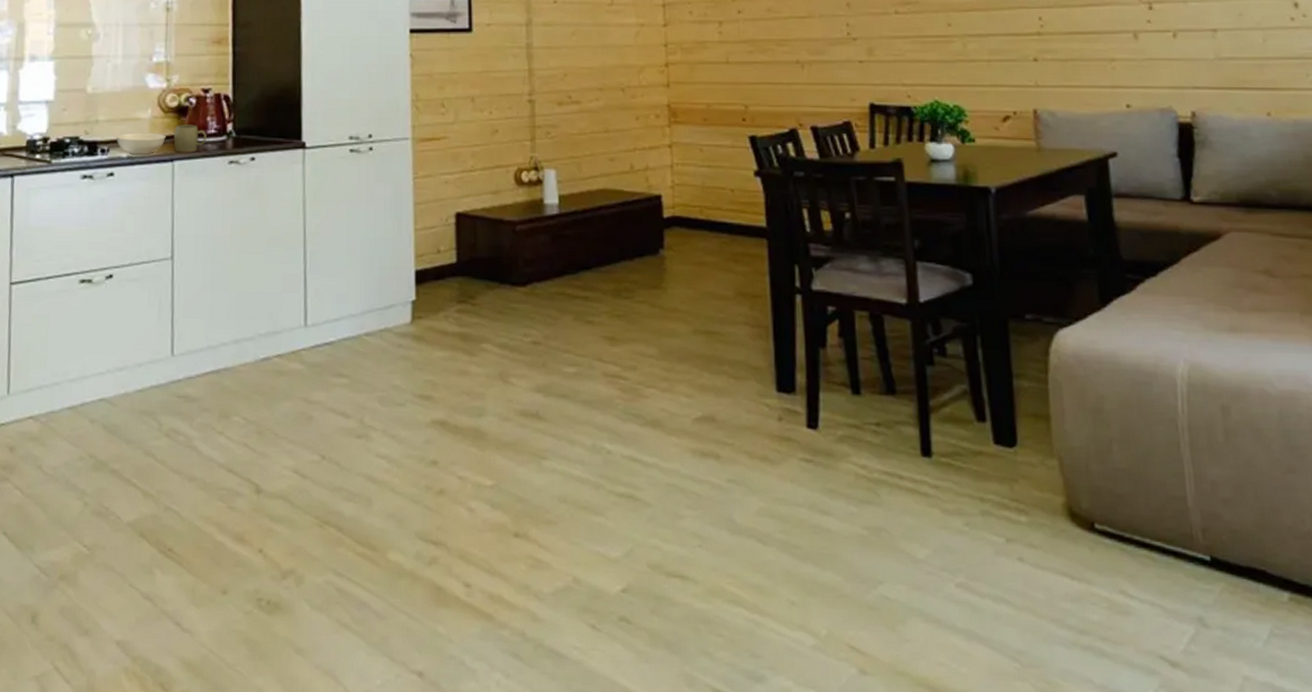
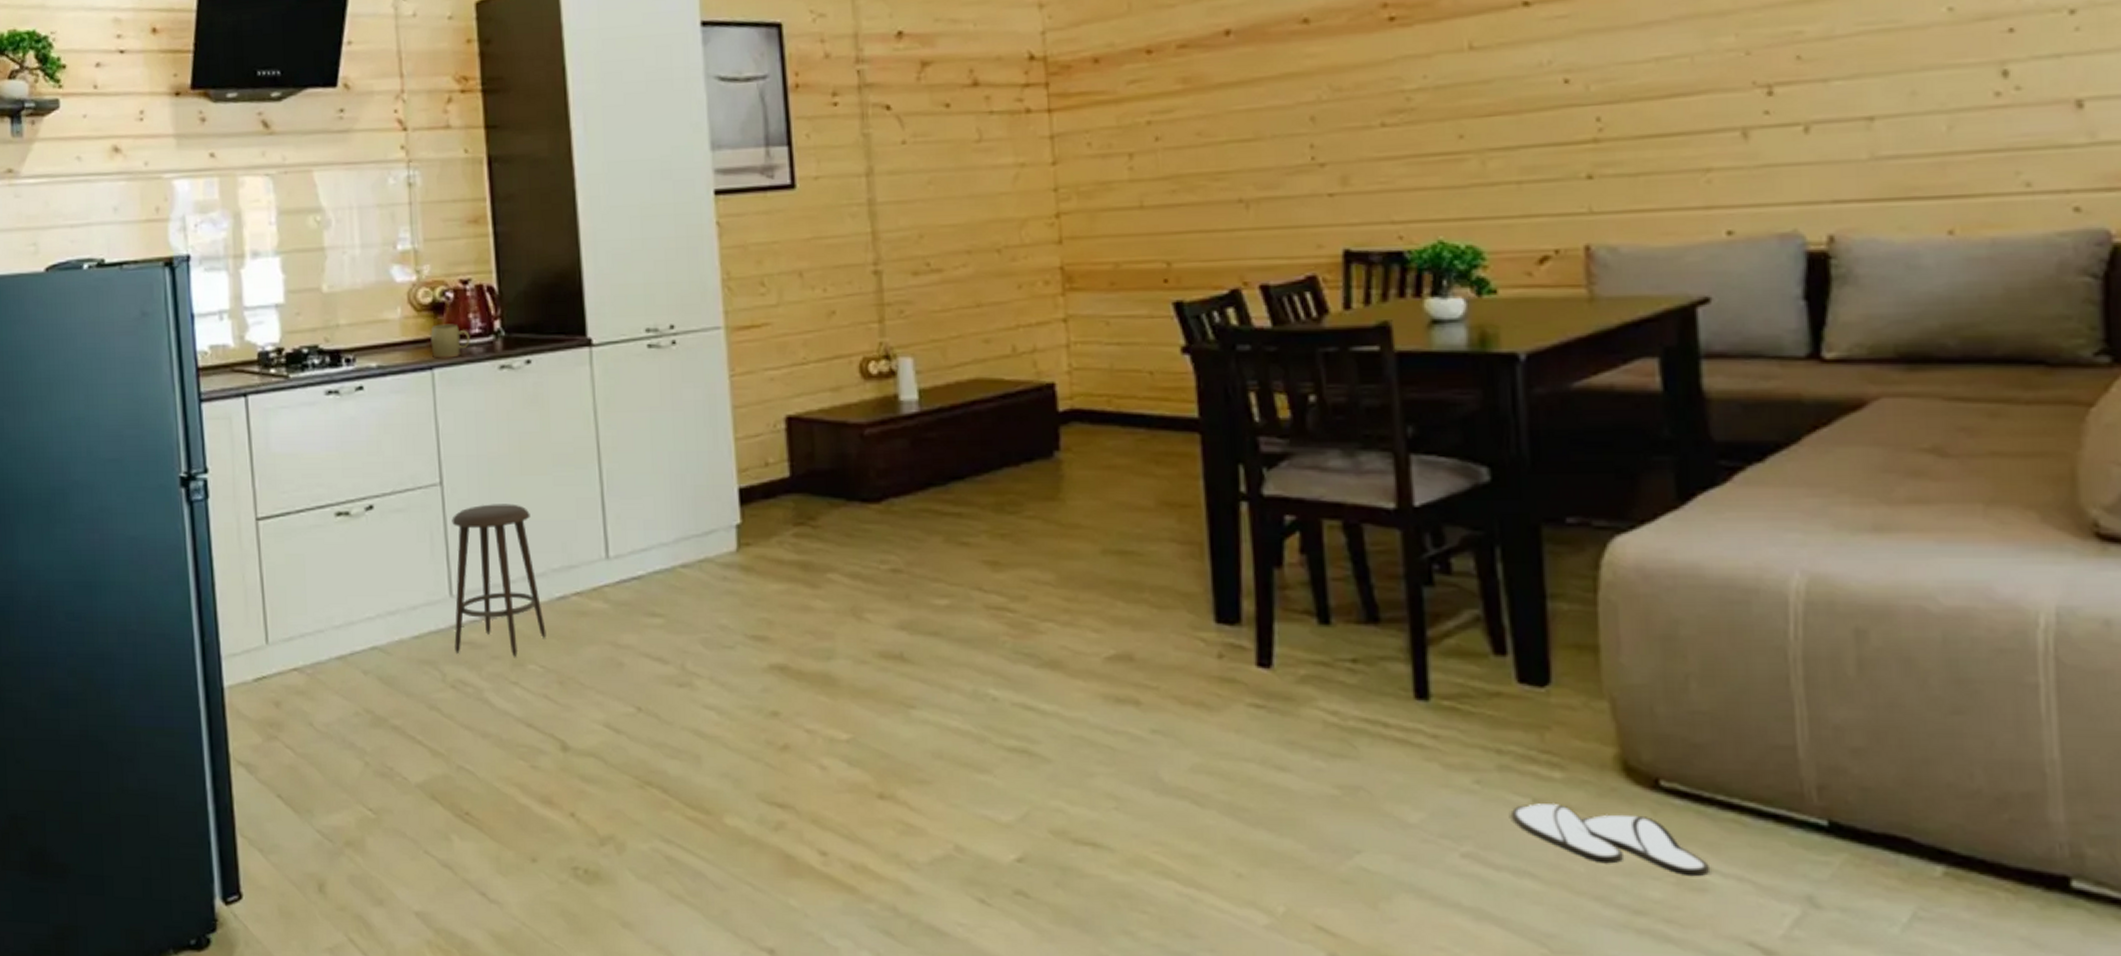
bowl: present [116,133,166,155] -> none [362,336,421,364]
stool: none [171,277,250,410] -> present [452,504,546,657]
slippers: none [992,542,1132,601] -> present [1512,803,1711,876]

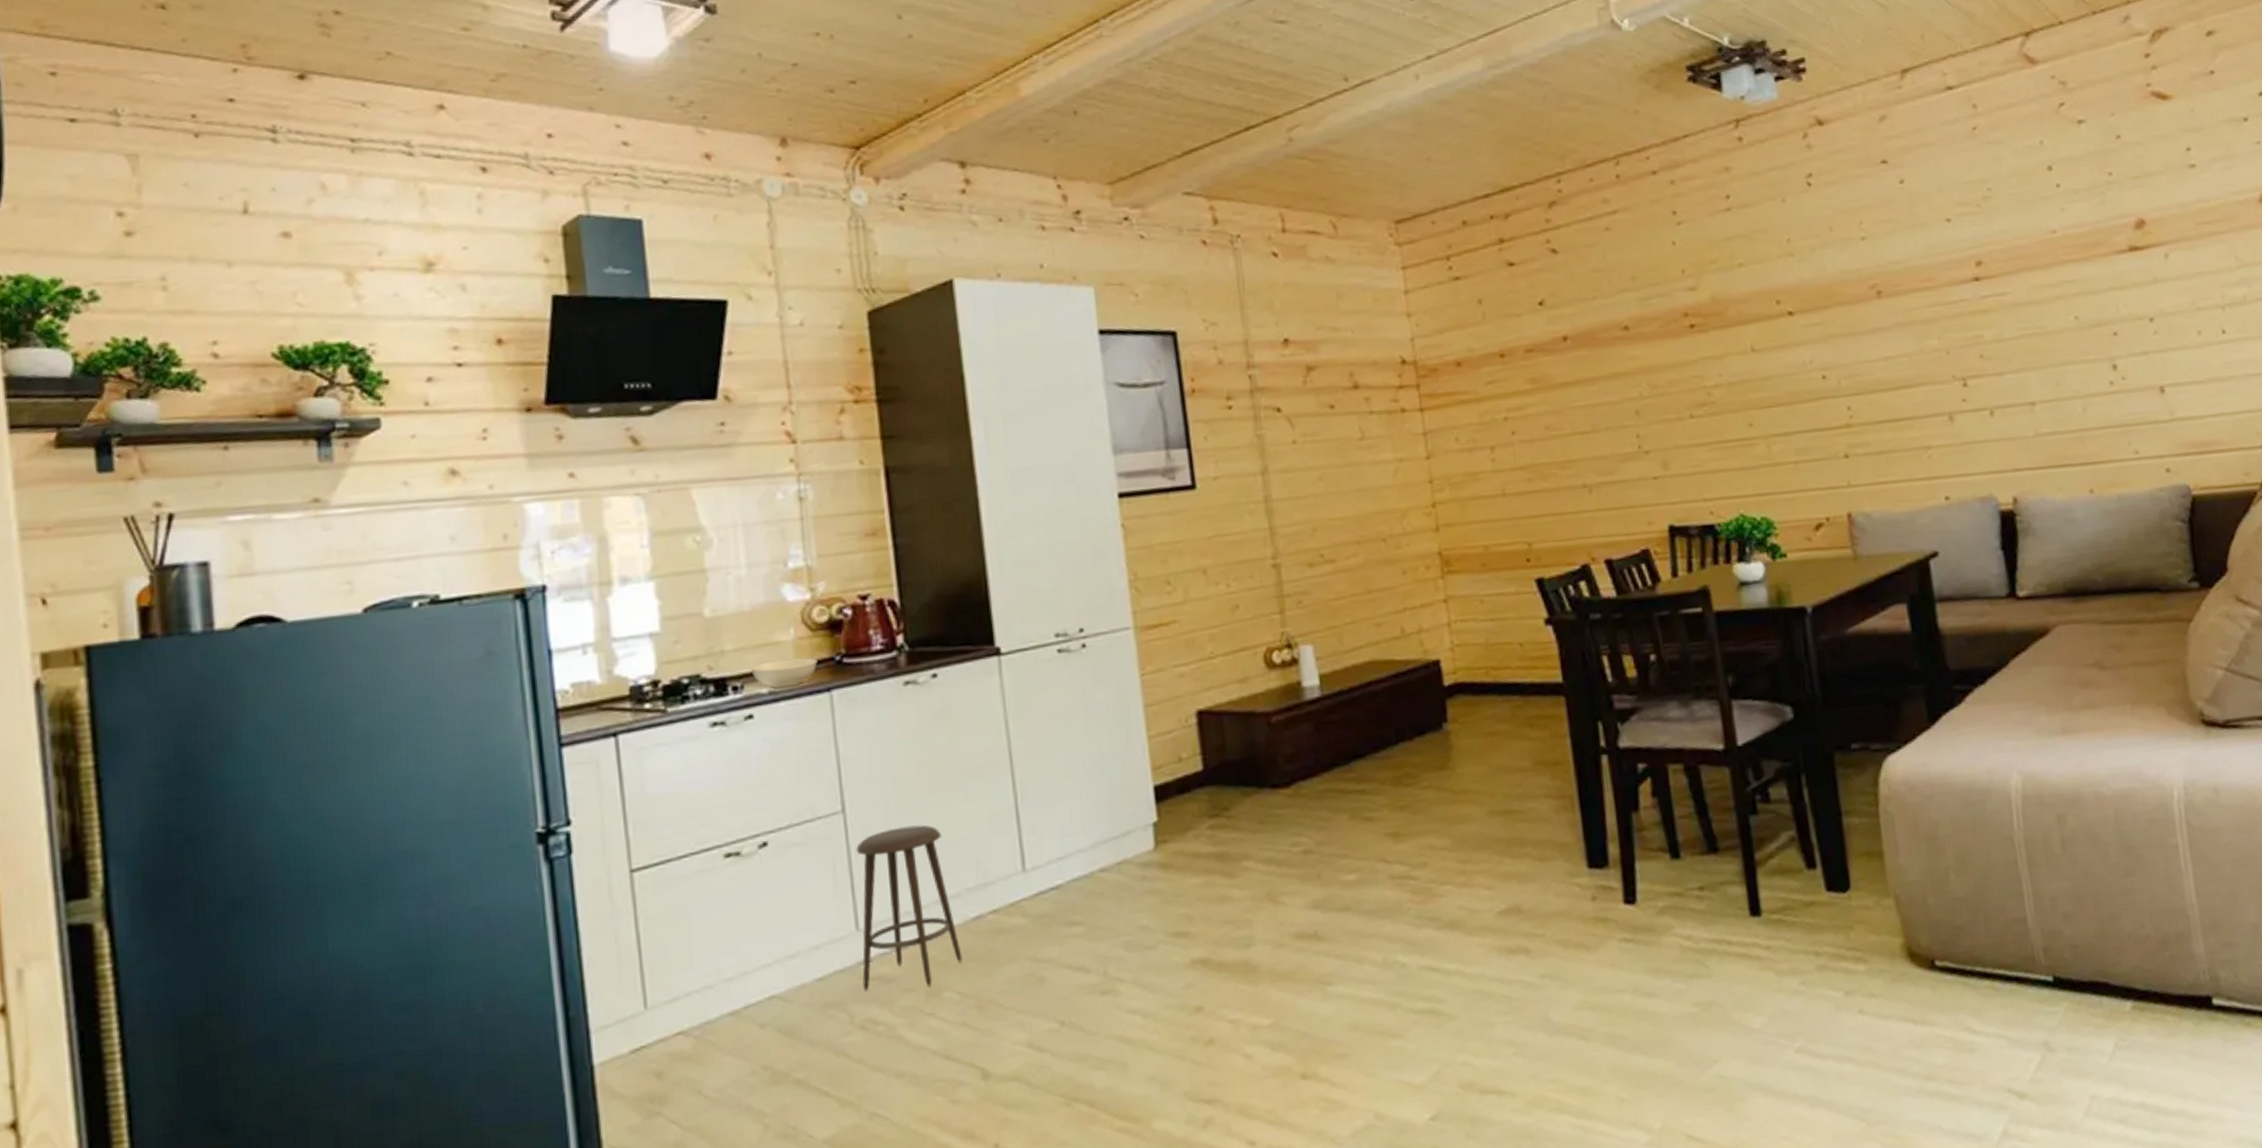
bowl: none [362,336,421,364] -> present [750,658,818,689]
mug: present [430,324,470,358] -> none [827,641,871,679]
slippers: present [1512,803,1711,876] -> none [1830,993,1977,1039]

